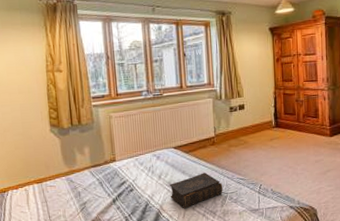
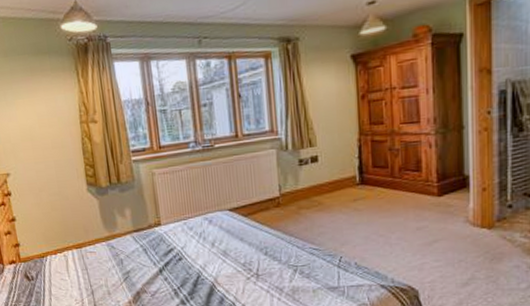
book: present [169,173,223,209] -> none [224,240,292,283]

